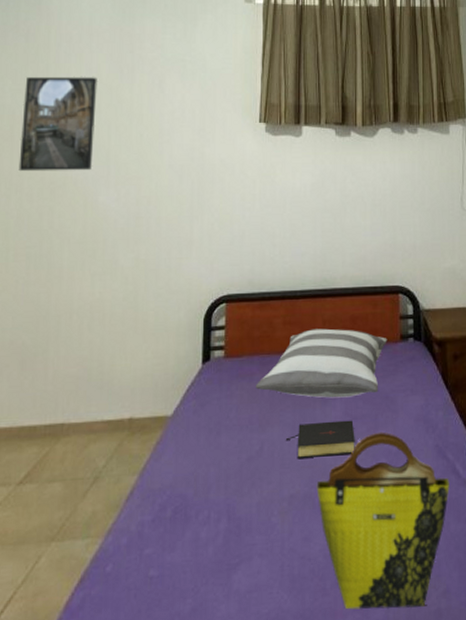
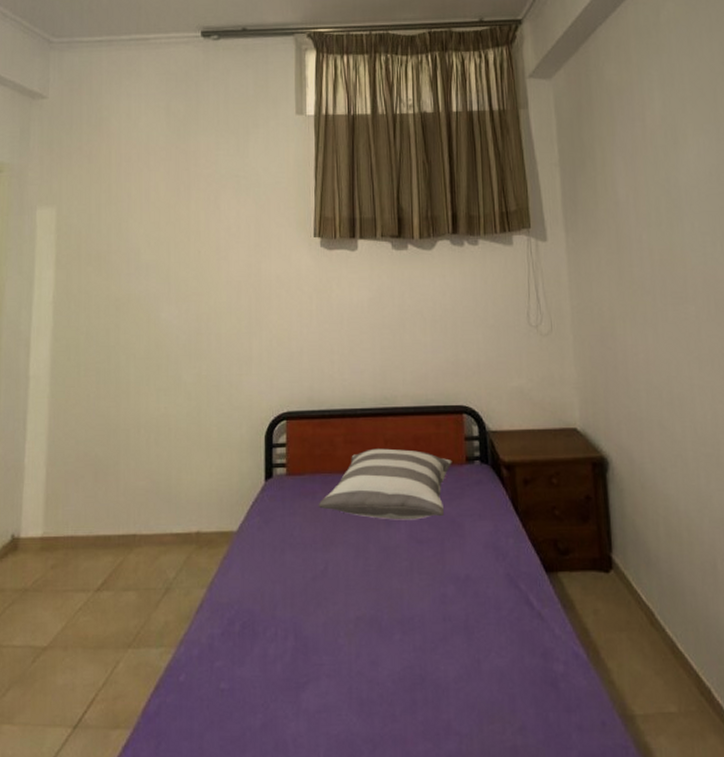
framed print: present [18,76,97,172] -> none [86,194,156,289]
bible: present [285,420,355,458] -> none [349,543,422,580]
tote bag: present [316,432,450,610] -> none [382,557,523,743]

